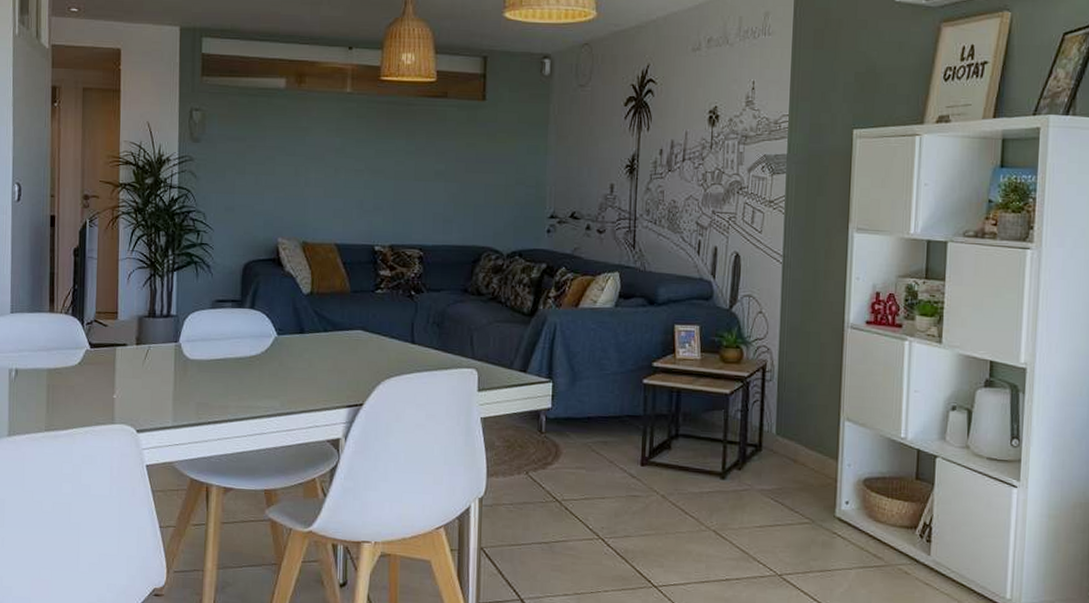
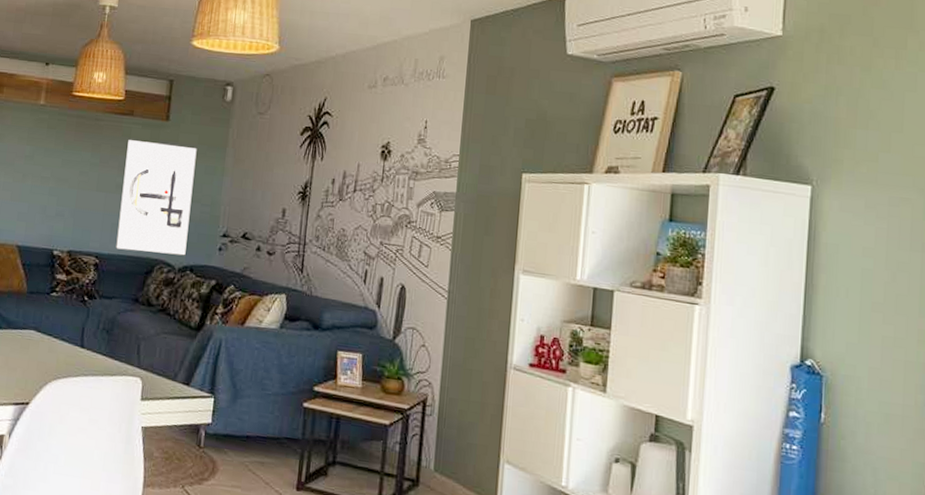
wall art: none [440,124,517,241] -> present [116,140,197,256]

